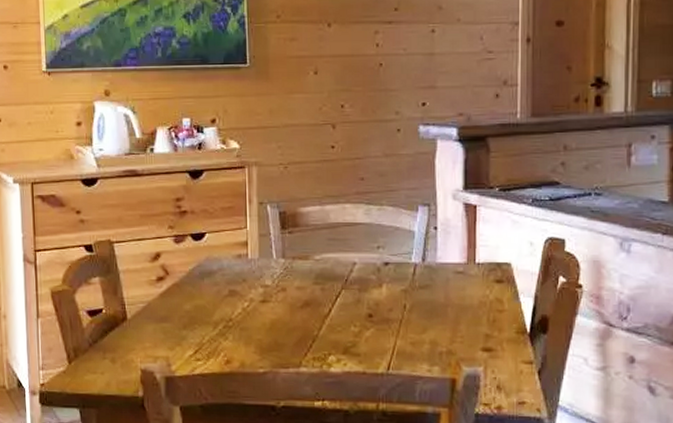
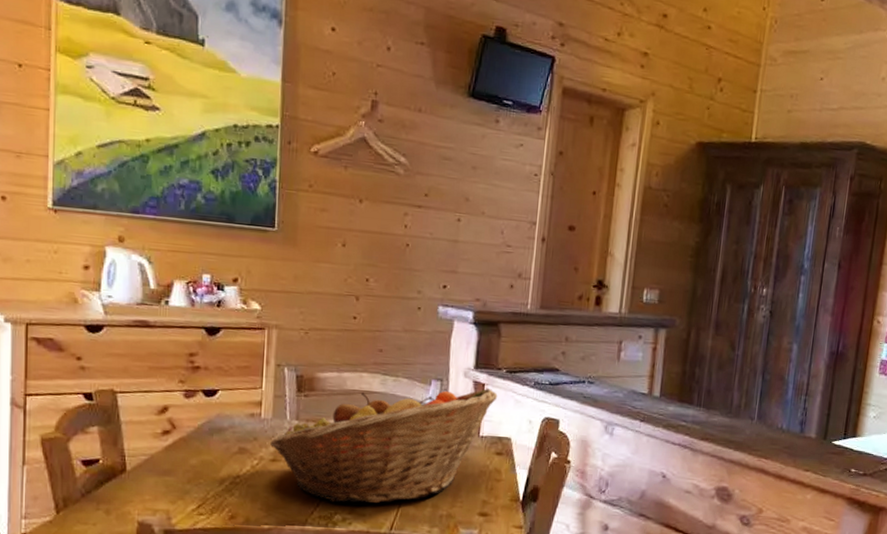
fruit basket: none [259,210,492,343] -> present [270,389,498,504]

